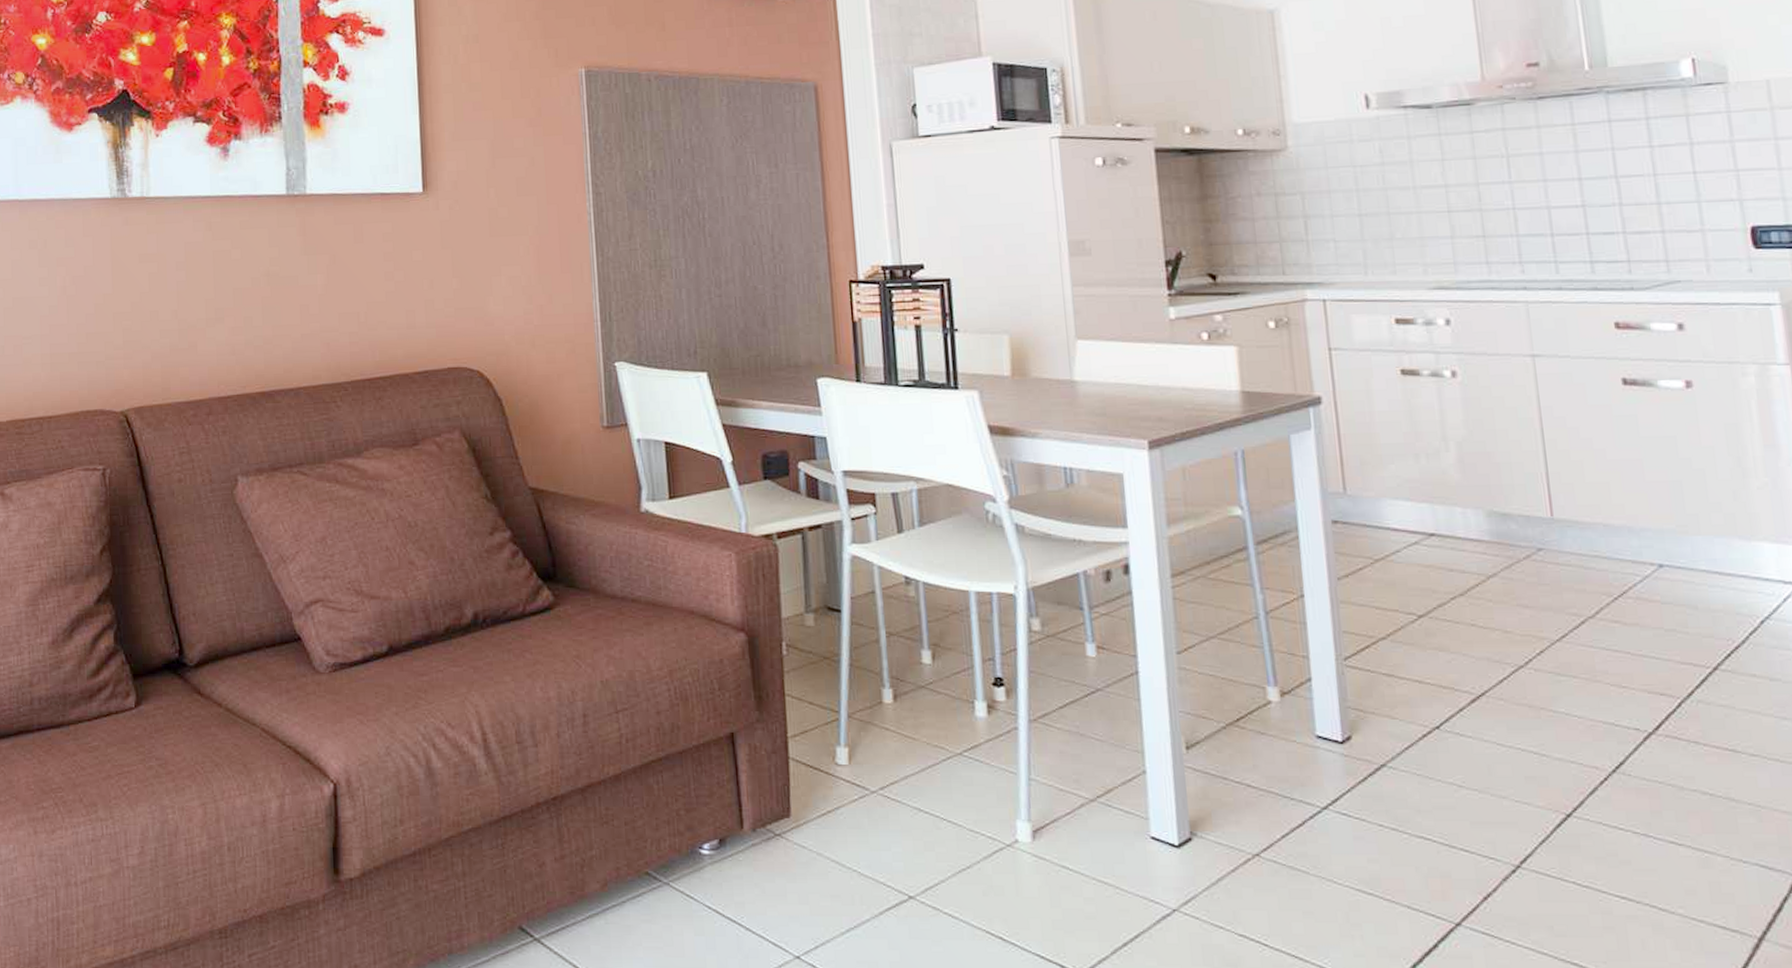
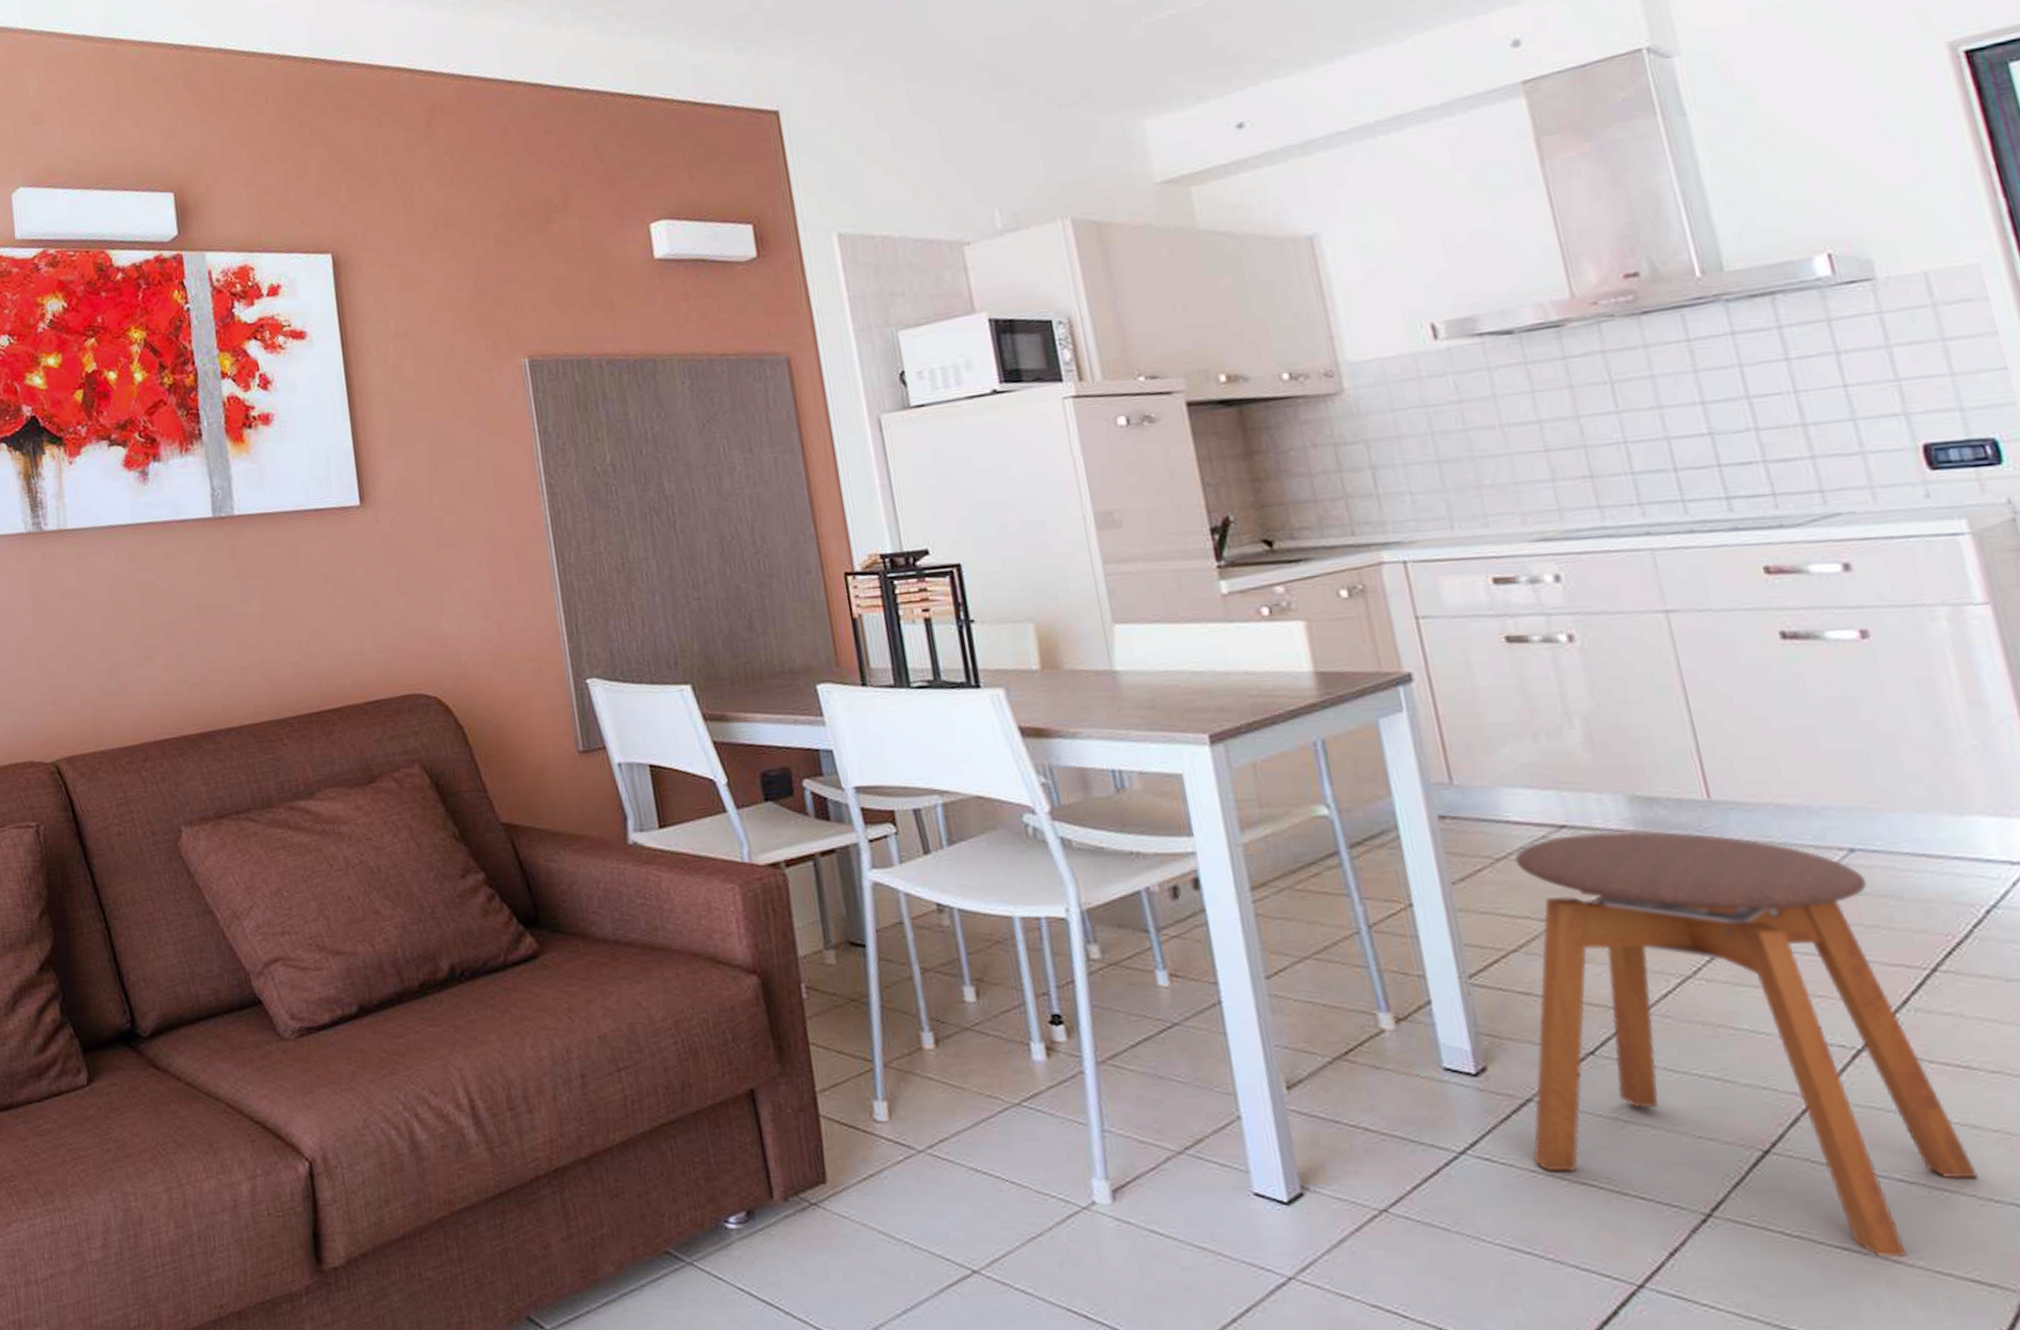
stool: none [1381,540,1732,907] -> present [1514,831,1979,1259]

